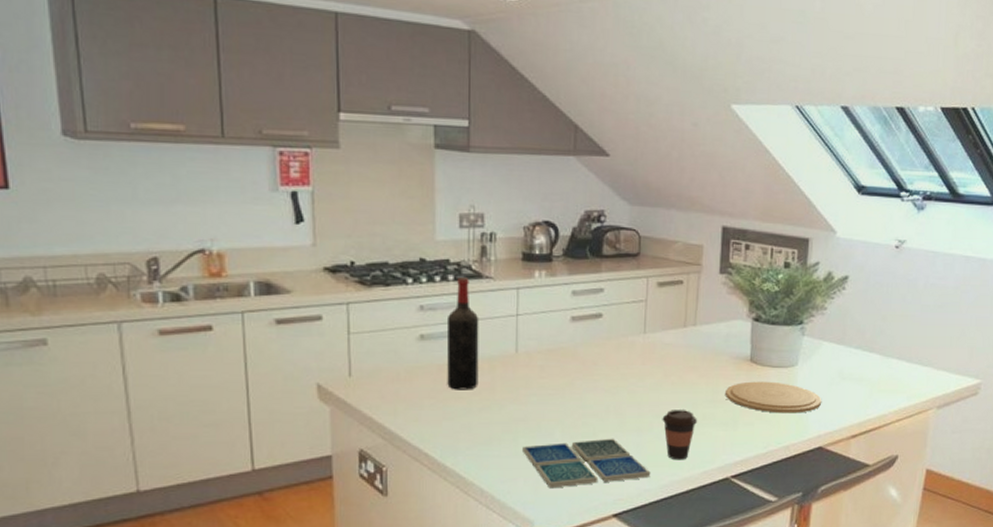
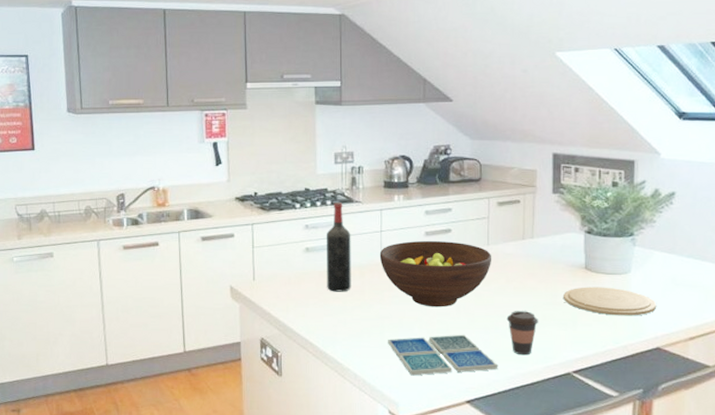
fruit bowl: none [514,327,649,407] -> present [379,240,492,307]

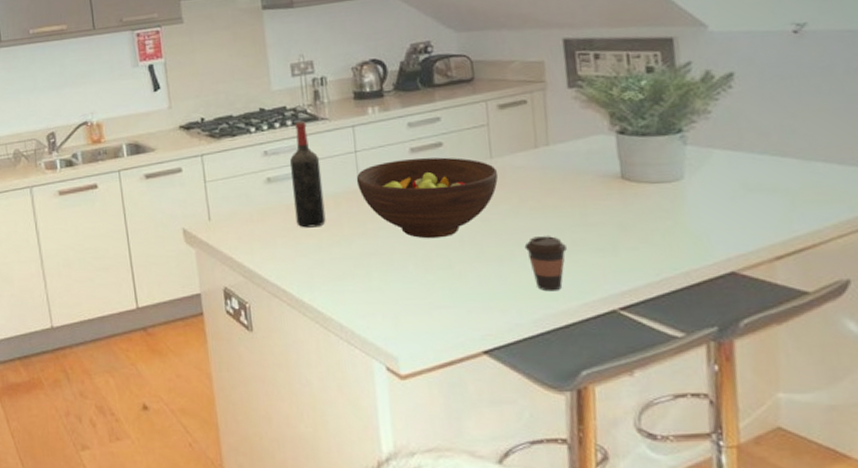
drink coaster: present [388,334,498,376] -> none [377,269,521,324]
plate: present [563,287,657,316] -> none [596,199,726,235]

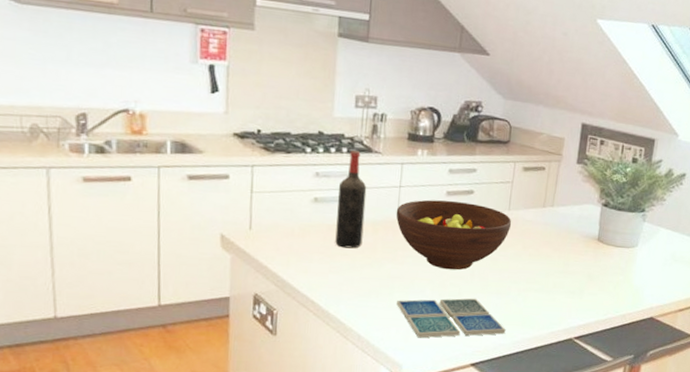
drink coaster: none [377,269,521,324] -> present [397,298,506,338]
coffee cup: present [524,236,568,292] -> none [519,277,550,321]

